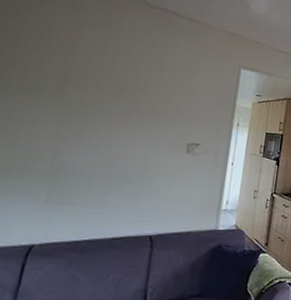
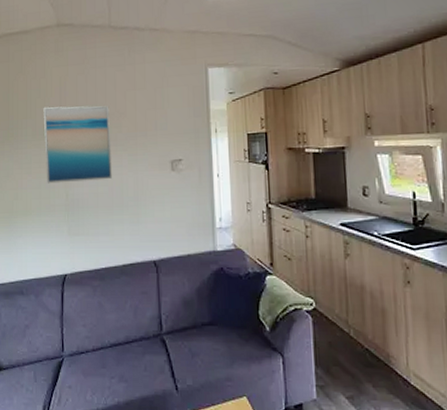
wall art: none [27,61,128,151] -> present [43,106,112,184]

